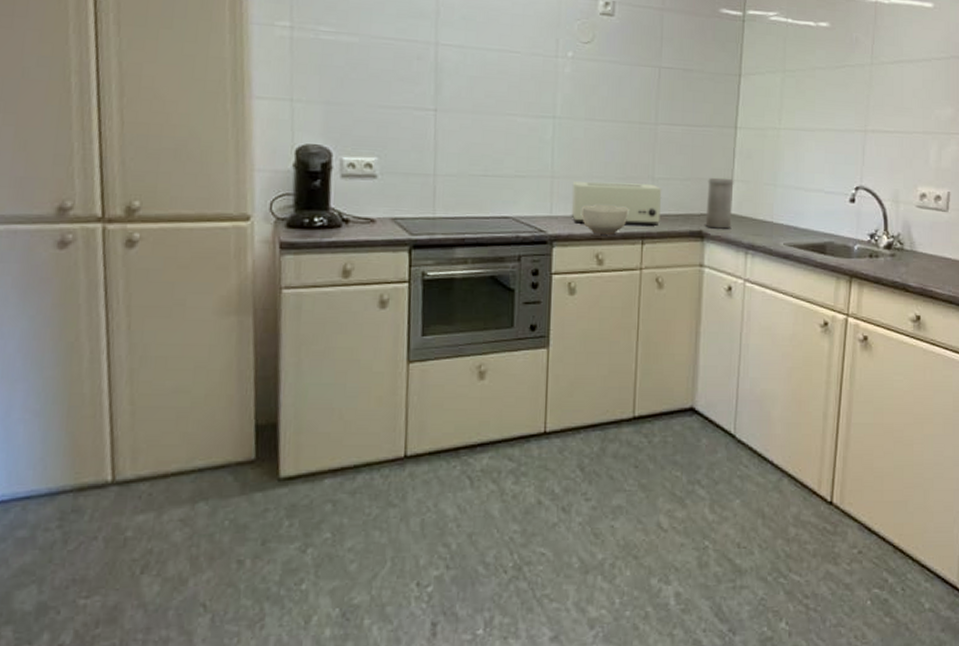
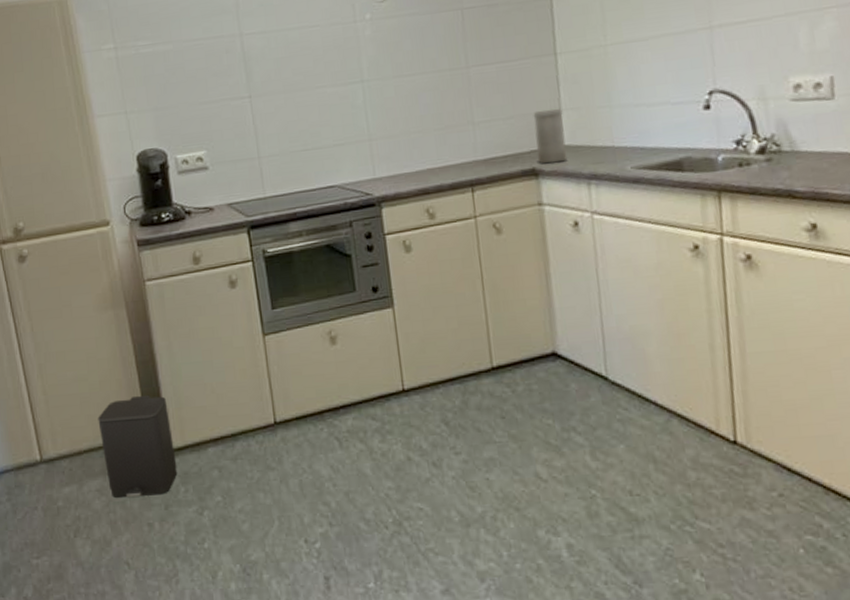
pedal bin: none [195,415,285,531] -> present [98,394,178,498]
toaster: present [571,181,662,226] -> none [390,129,488,182]
bowl: present [581,205,629,235] -> none [403,157,453,189]

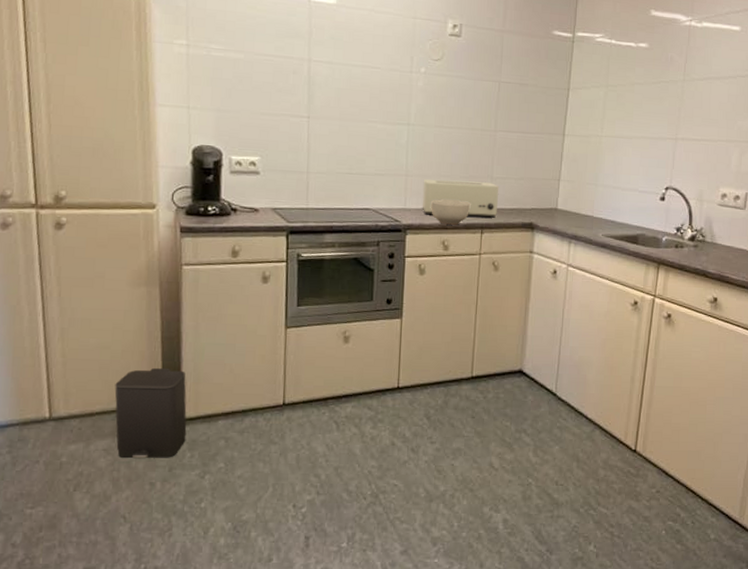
toaster: none [390,129,488,182] -> present [422,179,499,218]
bowl: none [403,157,453,189] -> present [430,199,471,225]
canister: present [533,108,566,164] -> none [535,177,561,222]

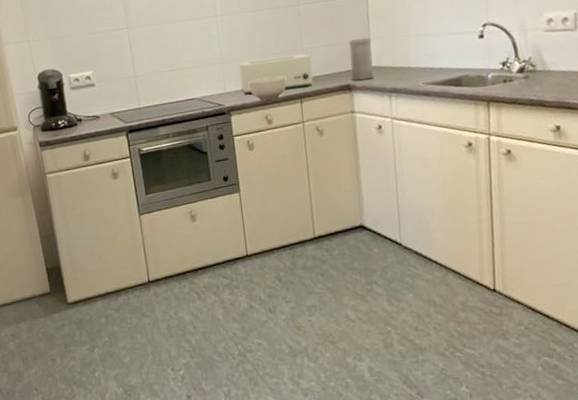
pedal bin: present [114,367,187,459] -> none [11,261,74,340]
canister: none [535,177,561,222] -> present [348,37,373,81]

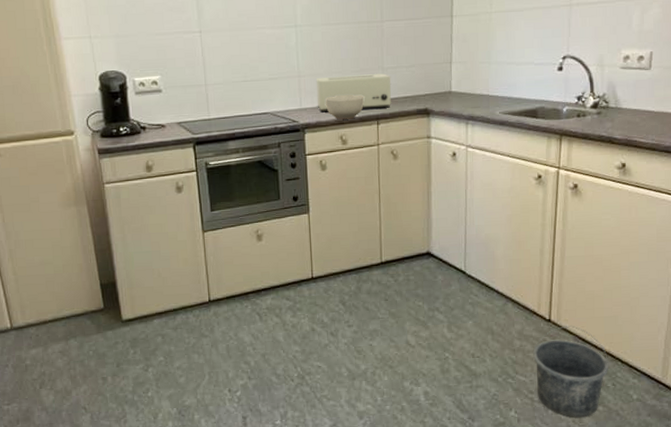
canister: present [348,37,373,81] -> none [430,61,453,106]
bucket: none [479,295,564,392] -> present [533,326,608,417]

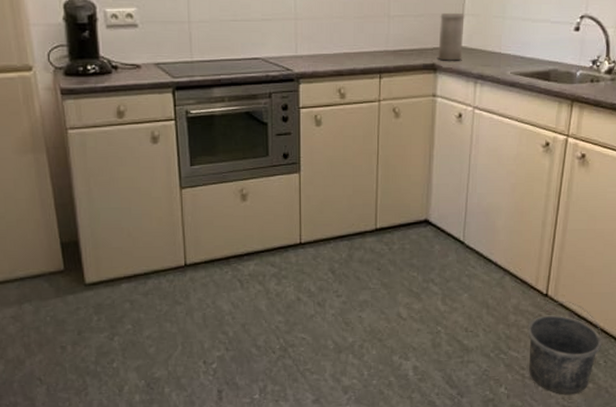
toaster: present [316,73,391,113] -> none [314,21,398,62]
bowl: present [325,95,365,120] -> none [323,43,367,71]
canister: none [430,61,453,106] -> present [438,12,465,61]

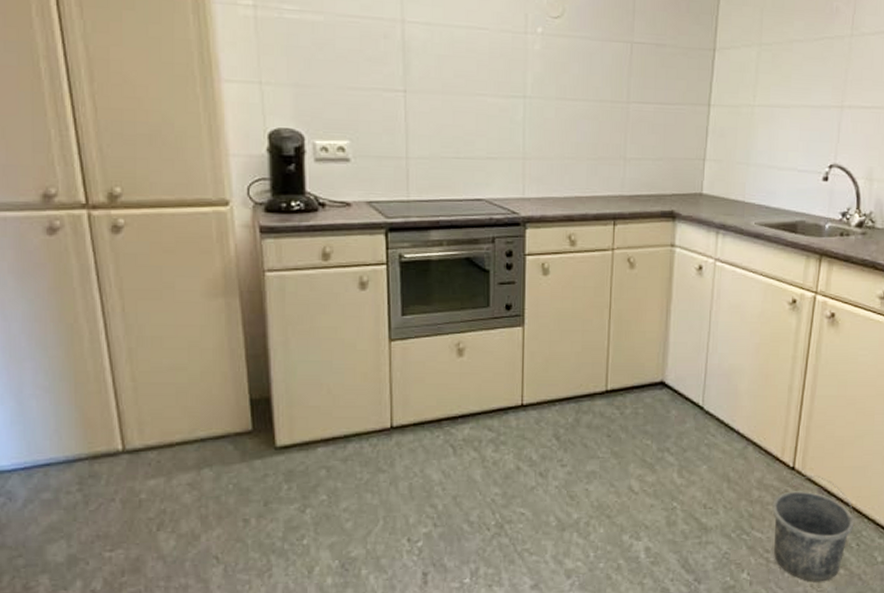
canister: present [438,12,465,61] -> none [677,156,706,209]

